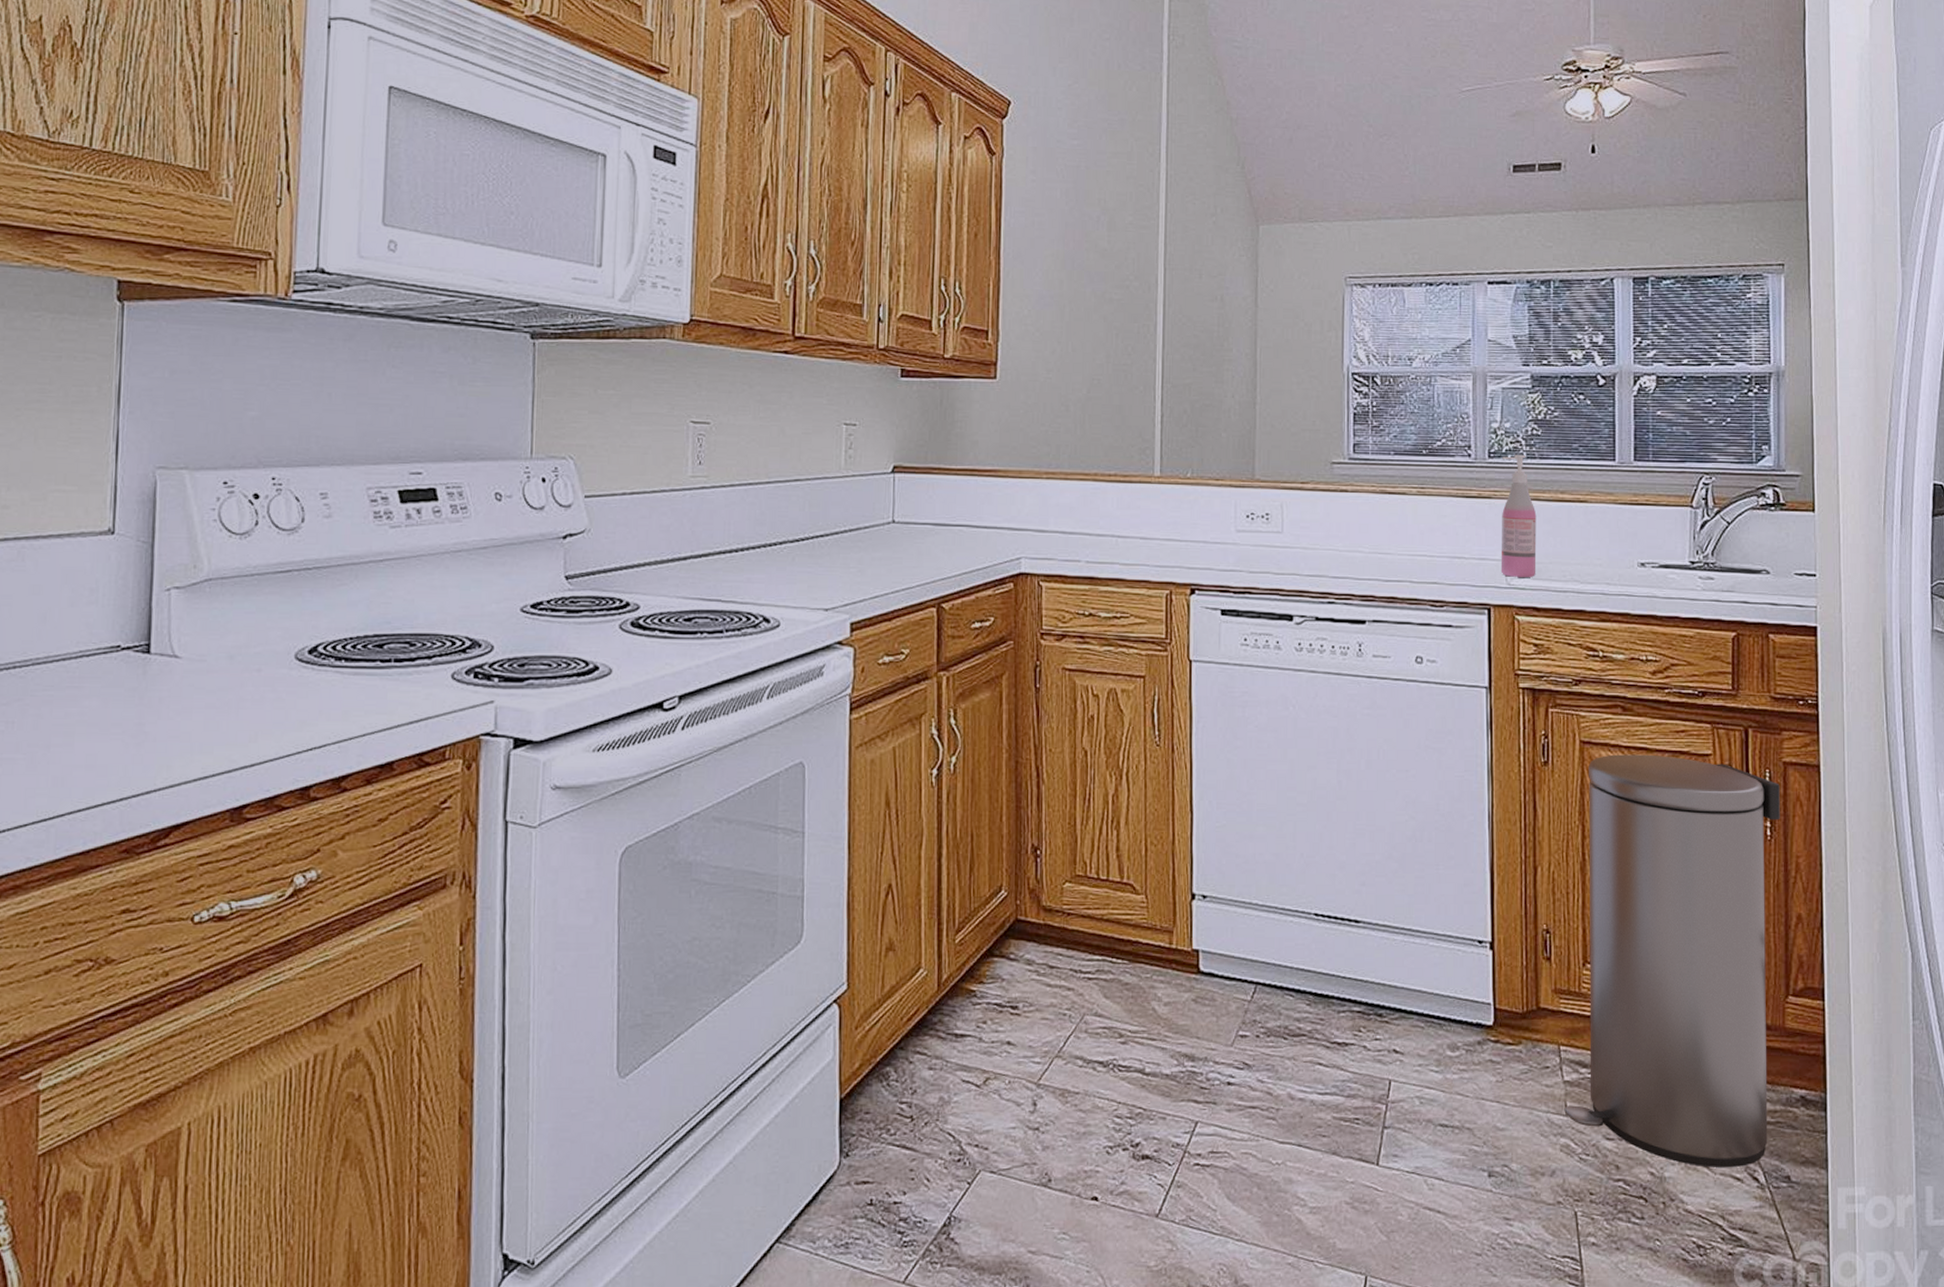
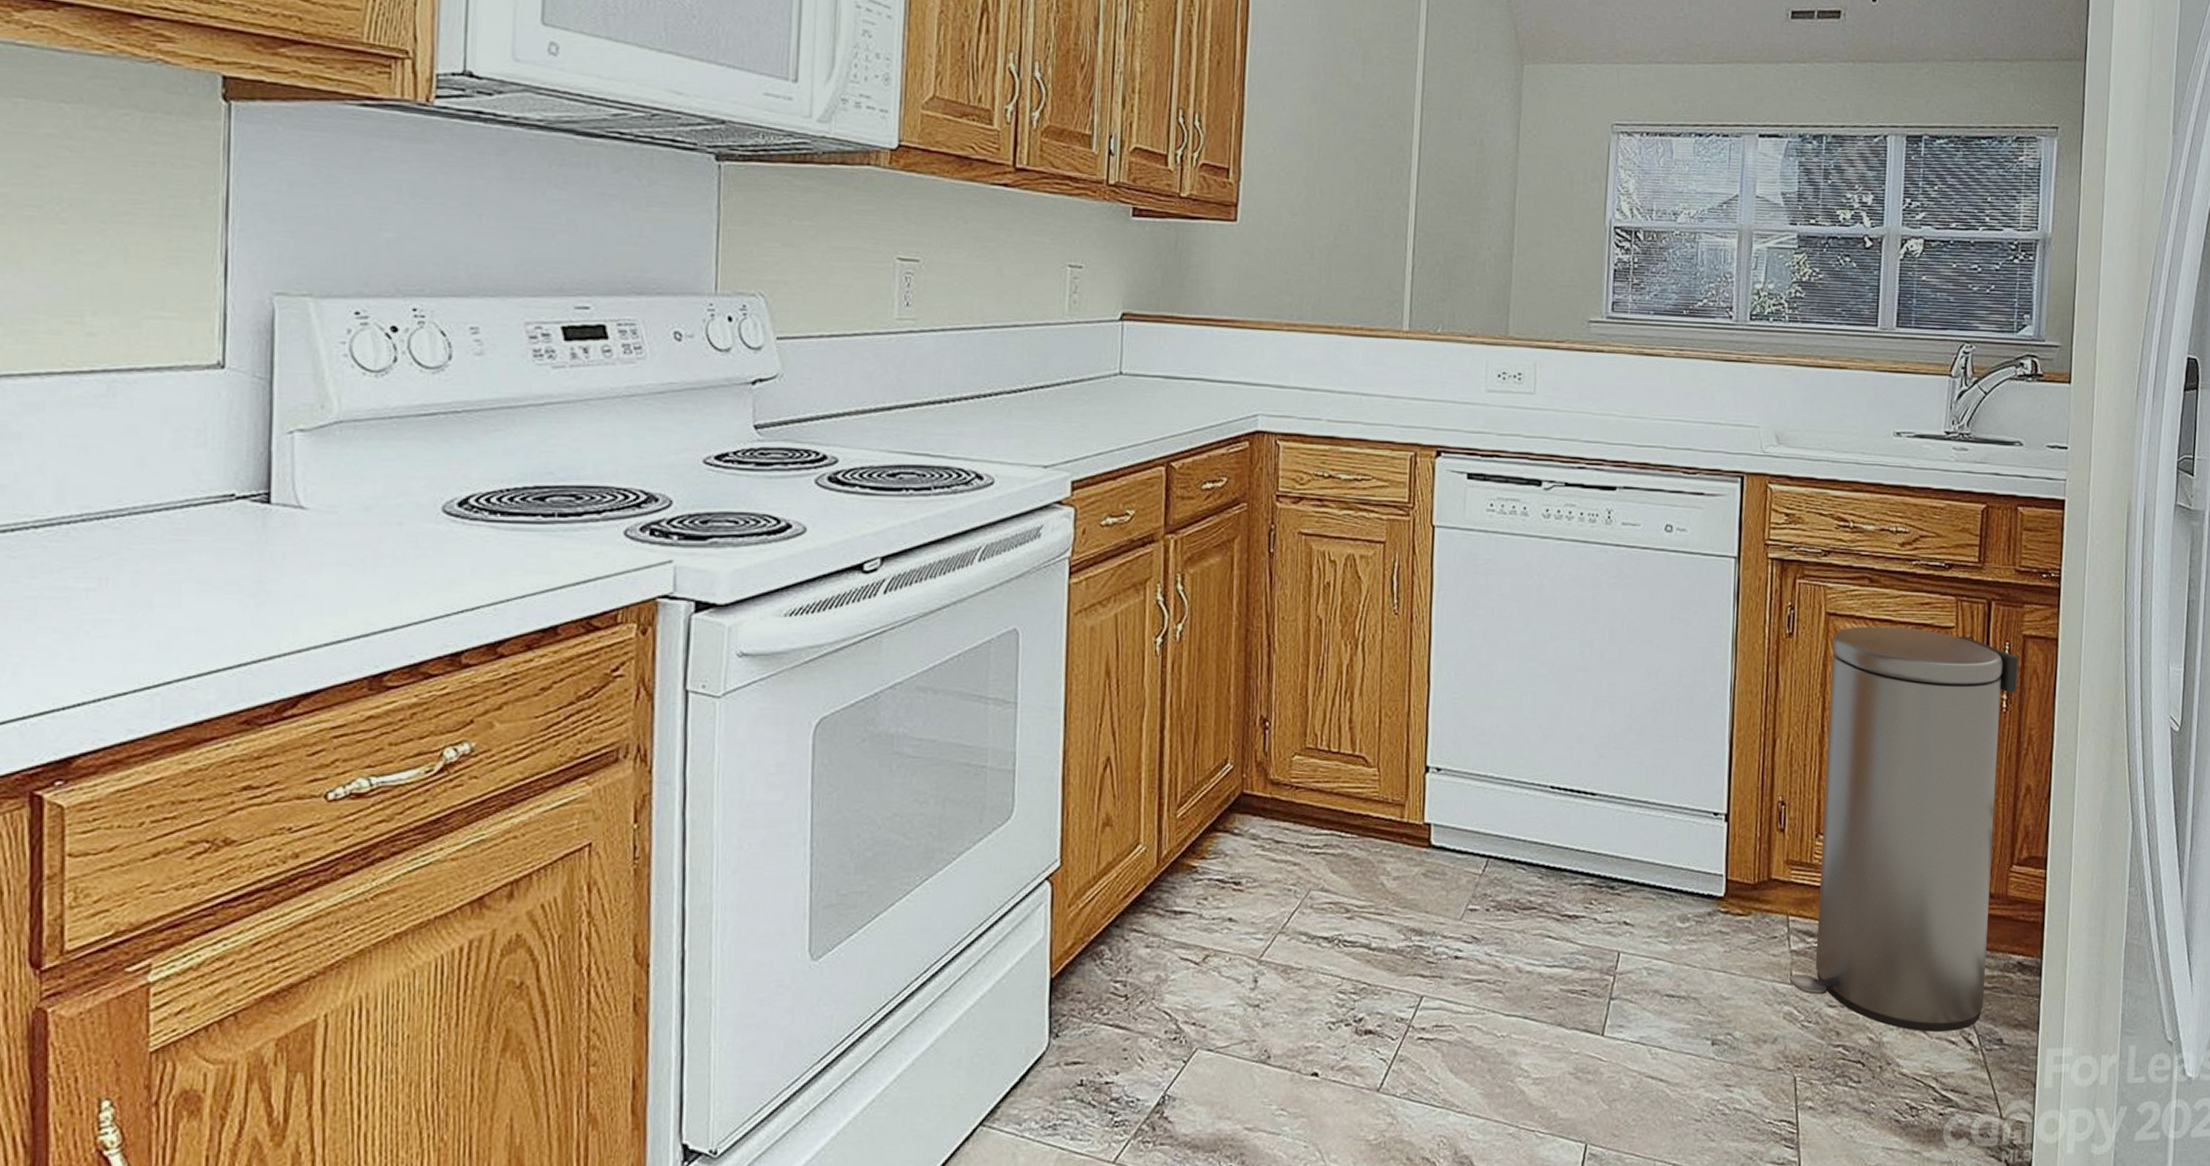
soap dispenser: present [1500,454,1537,577] -> none [1756,317,1796,445]

